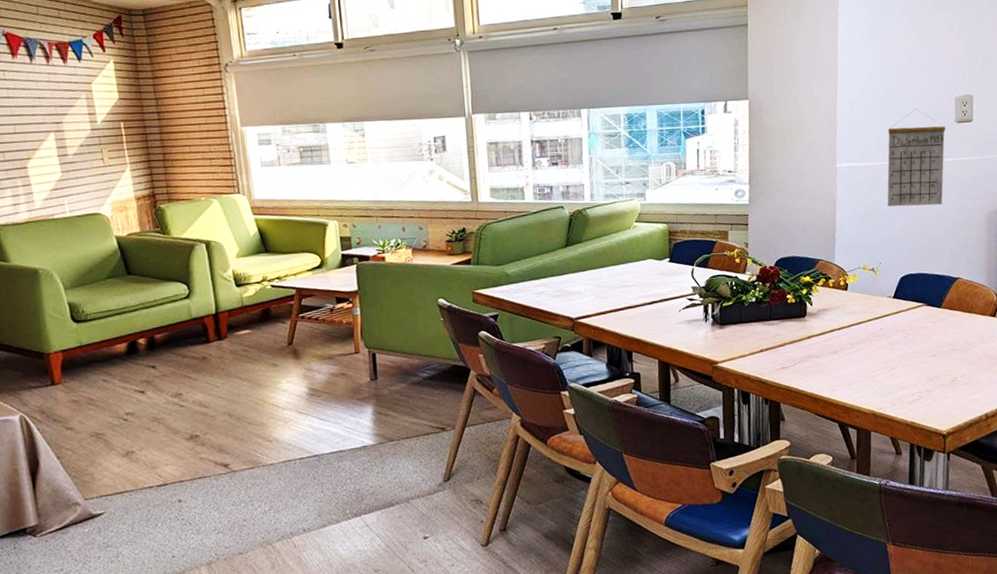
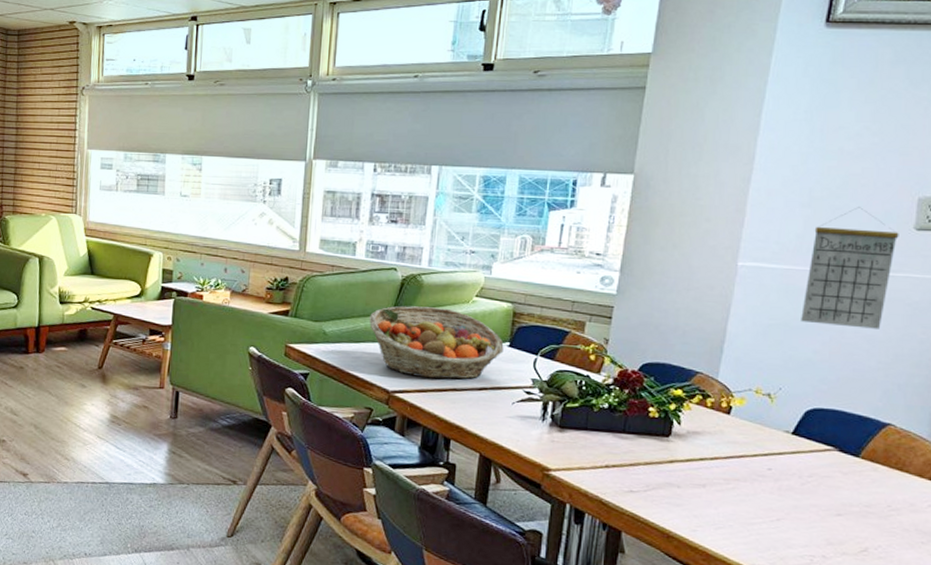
fruit basket: none [546,236,666,302] -> present [369,306,504,380]

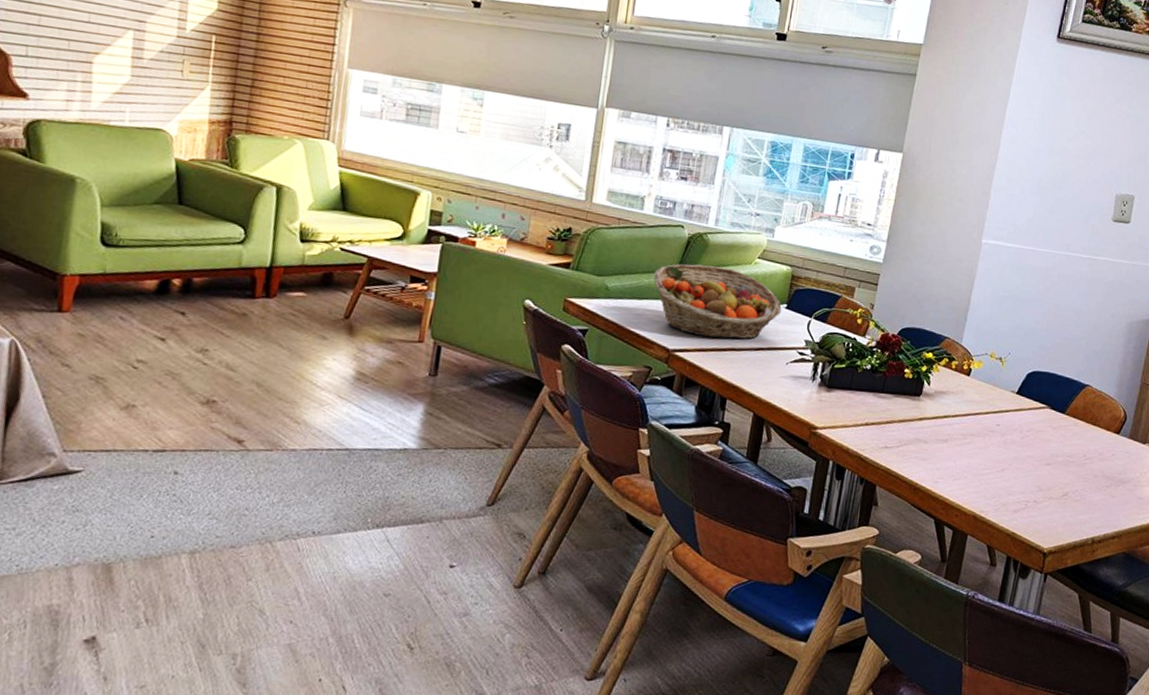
calendar: present [801,207,899,329] -> none [1028,198,1102,304]

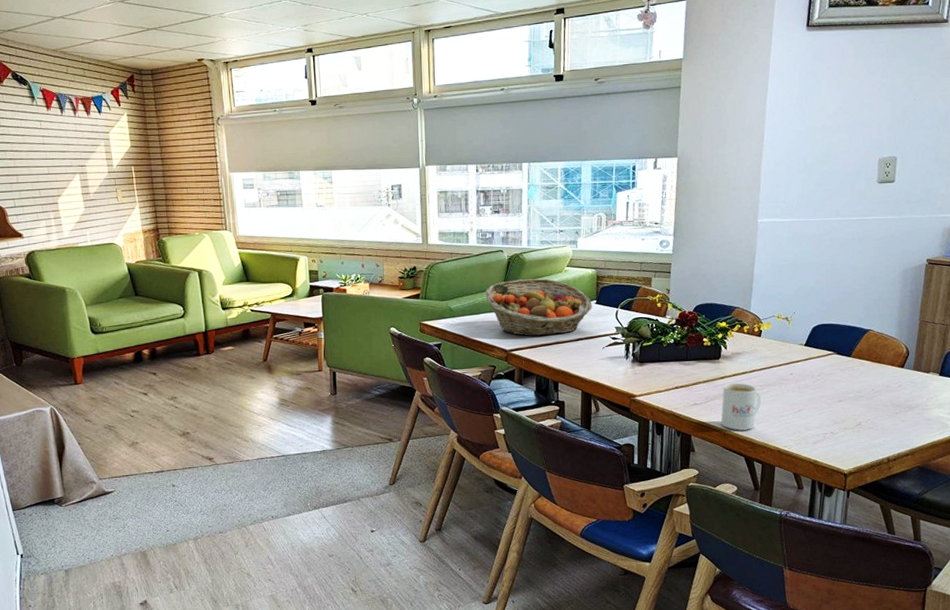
mug: none [912,427,962,487] -> present [720,383,762,431]

